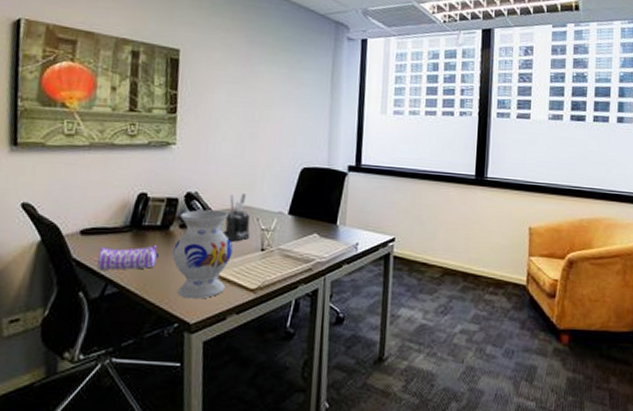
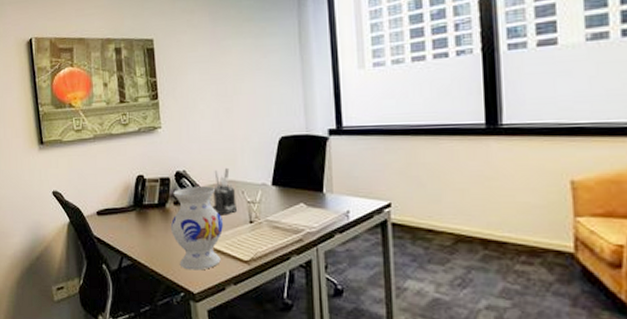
pencil case: present [97,245,160,271] -> none [113,222,161,246]

